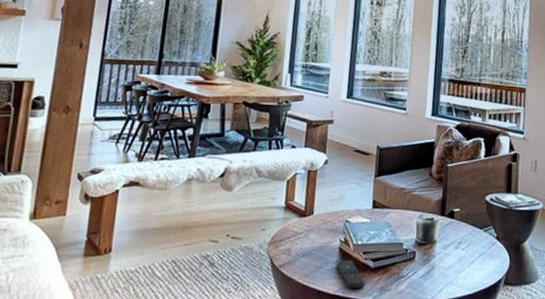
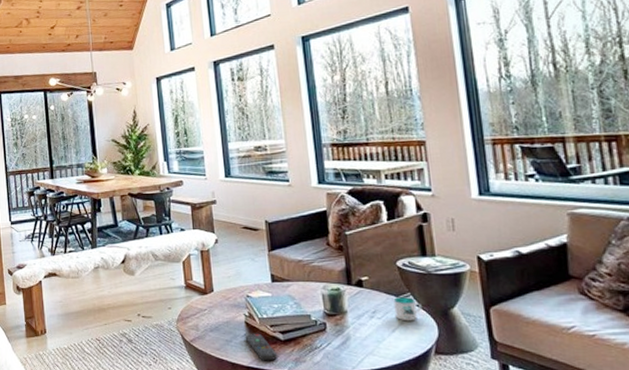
mug: none [476,230,500,253] -> present [392,297,422,321]

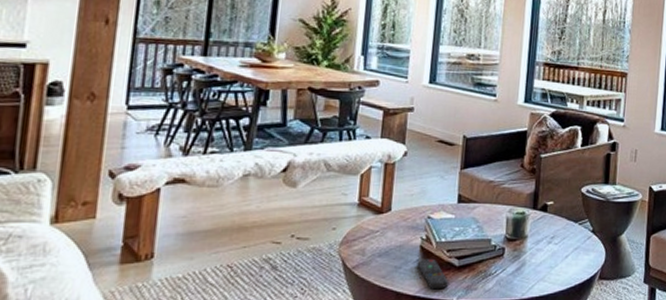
mug: present [392,297,422,321] -> none [571,223,596,247]

